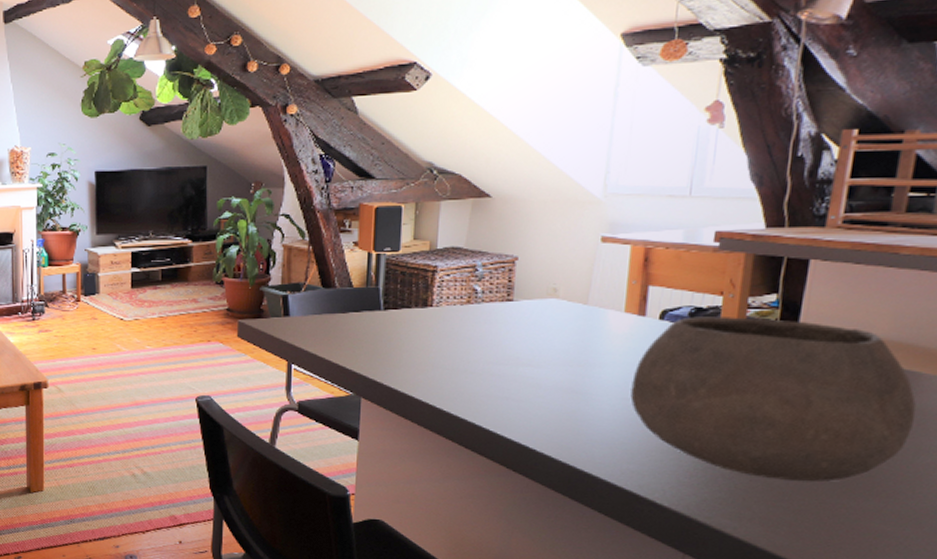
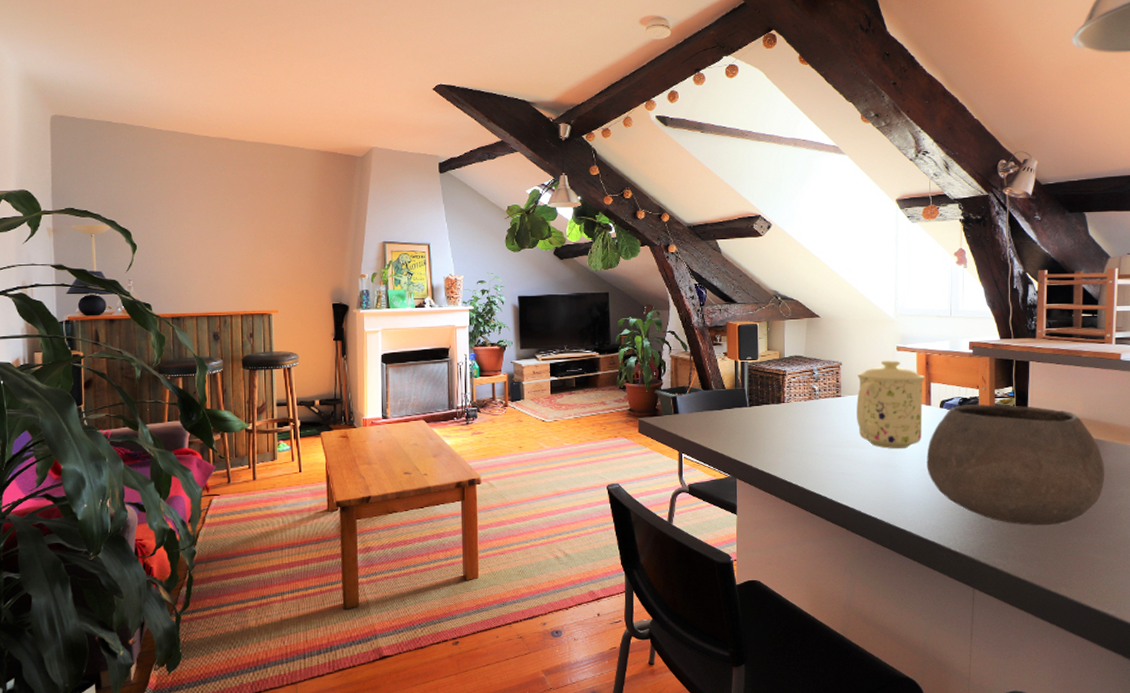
mug: none [533,254,640,372] -> present [856,360,924,450]

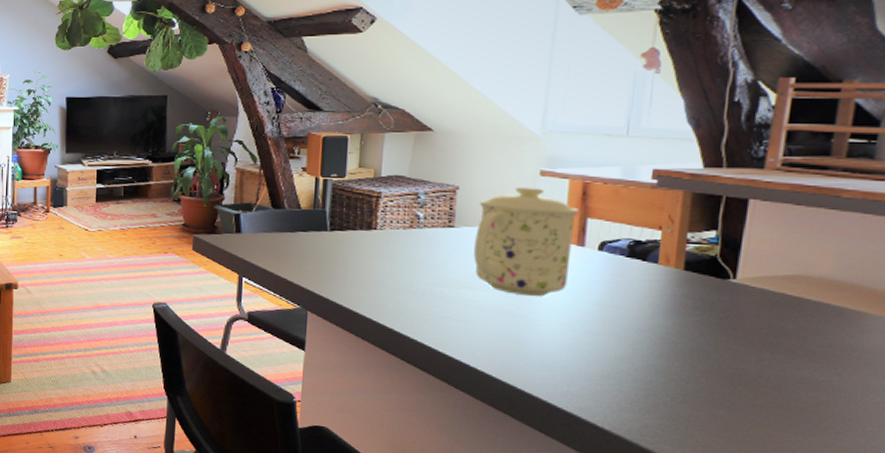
bowl: present [926,404,1105,526] -> none [570,249,863,415]

